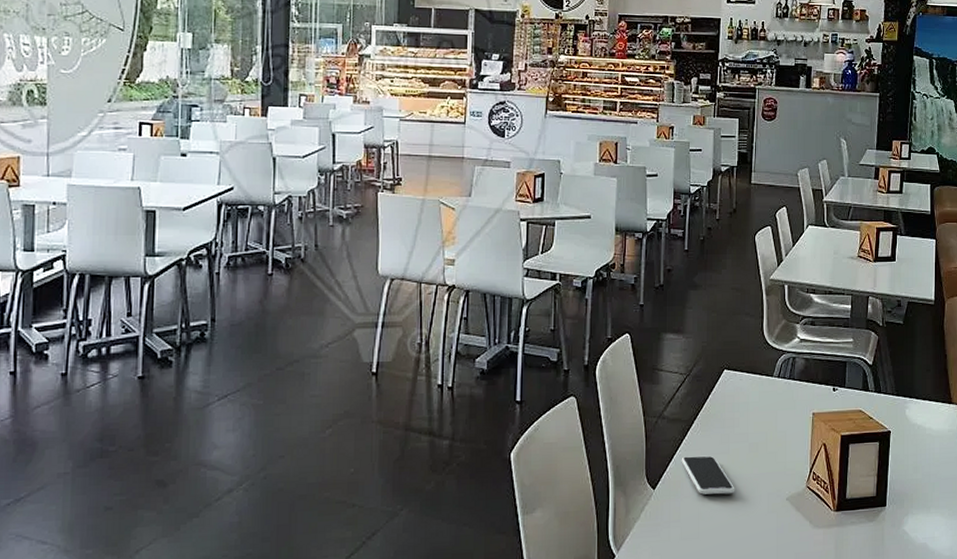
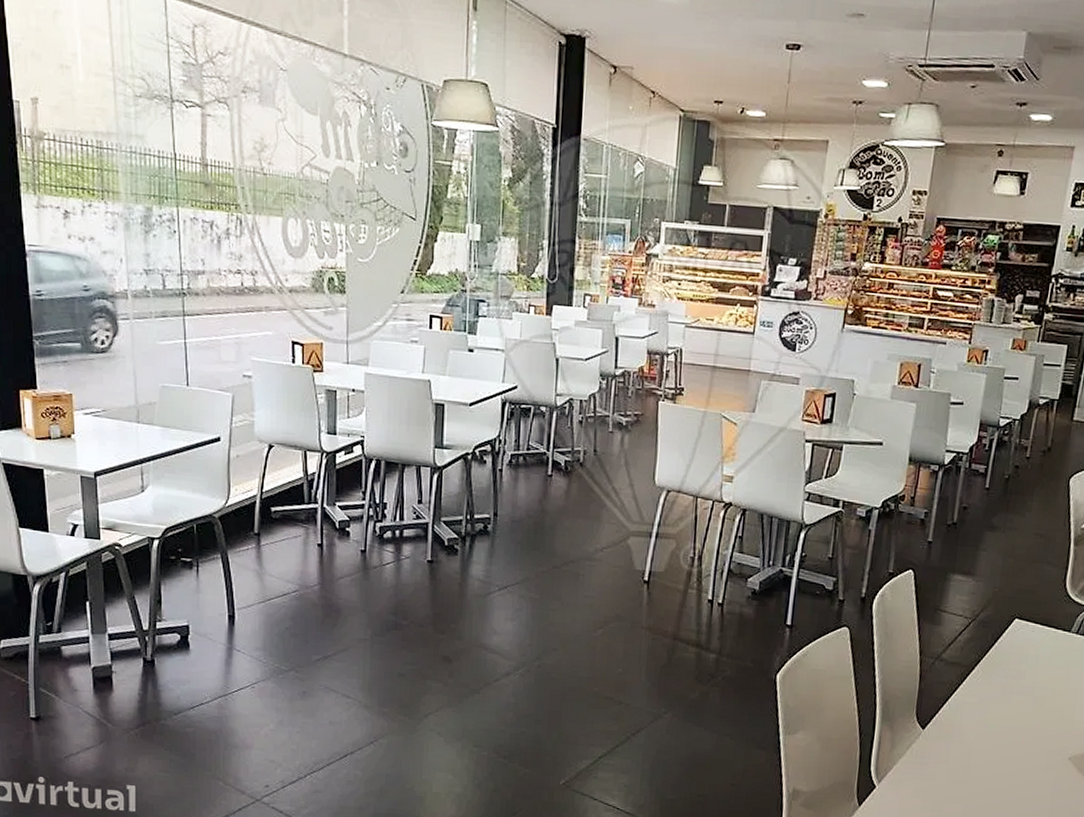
smartphone: present [681,455,735,495] -> none [955,701,1013,745]

